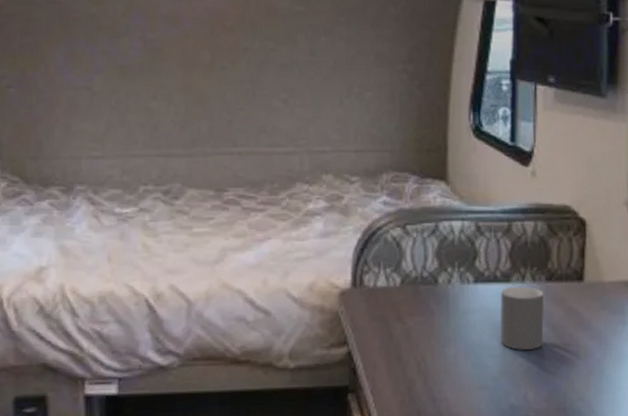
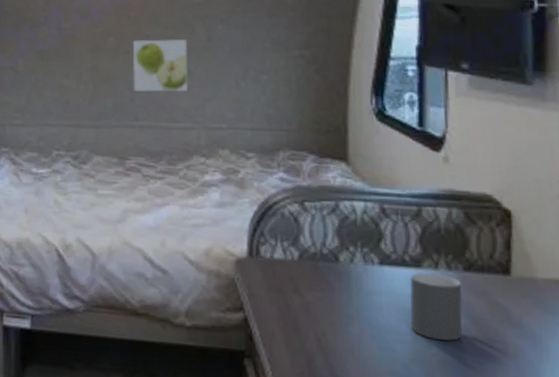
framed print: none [229,52,289,113] -> present [132,38,187,92]

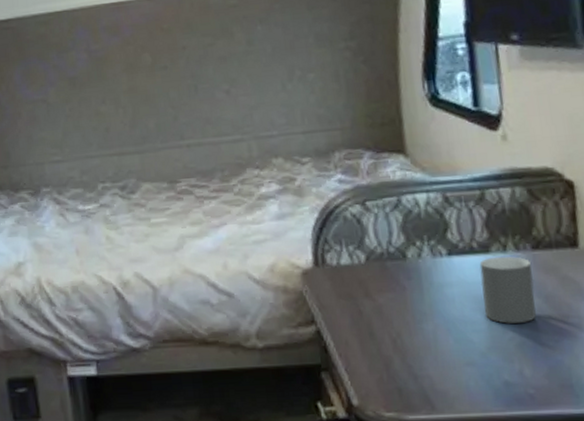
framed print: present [132,38,187,92] -> none [168,46,233,108]

